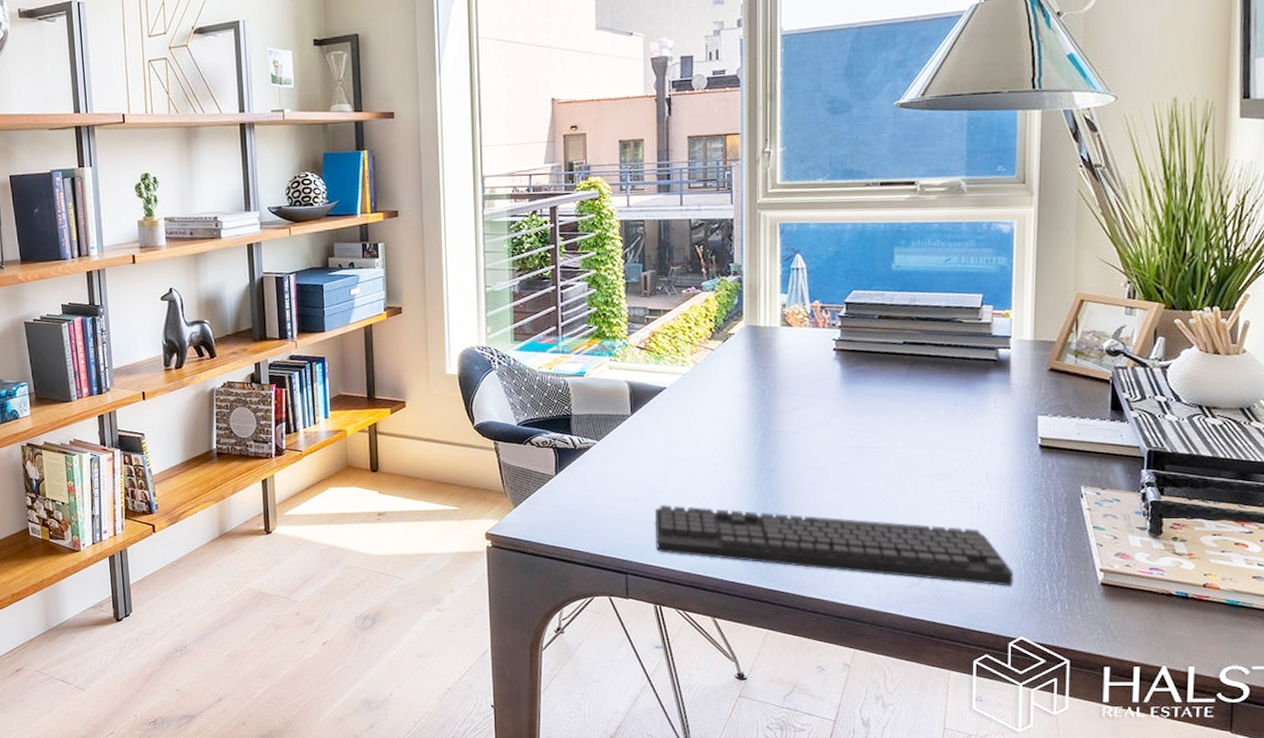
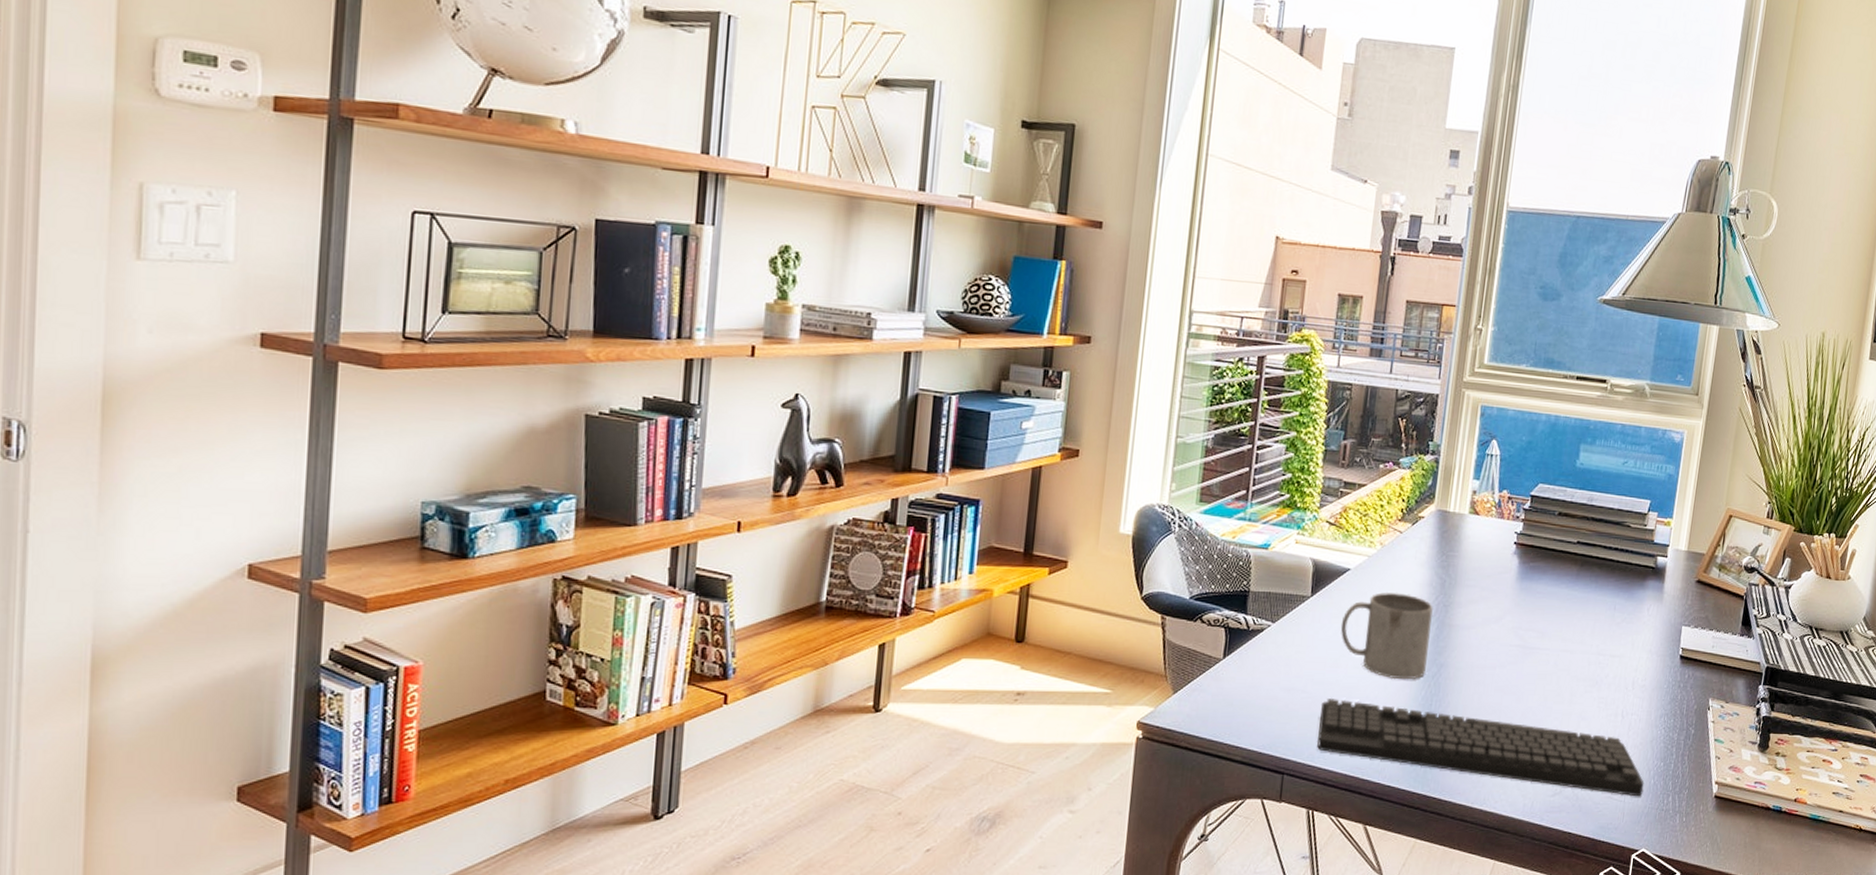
mug: none [664,405,757,485] -> present [1340,592,1434,680]

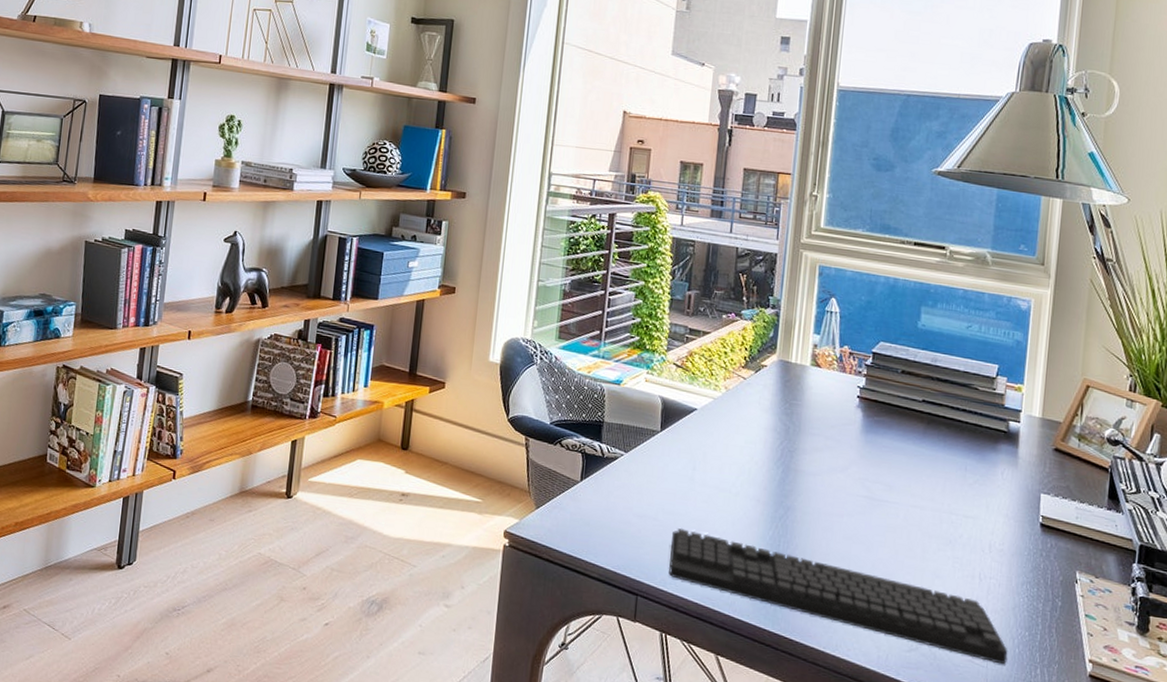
mug: present [1340,592,1434,680] -> none [689,433,779,519]

